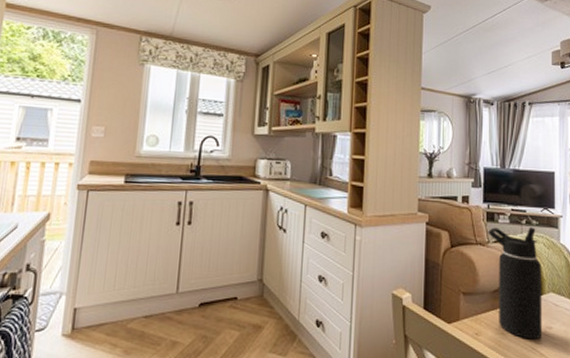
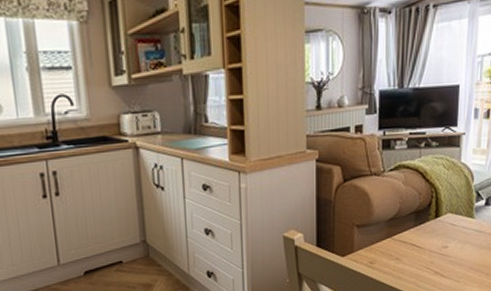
water bottle: present [488,226,543,340] -> none [383,149,440,261]

